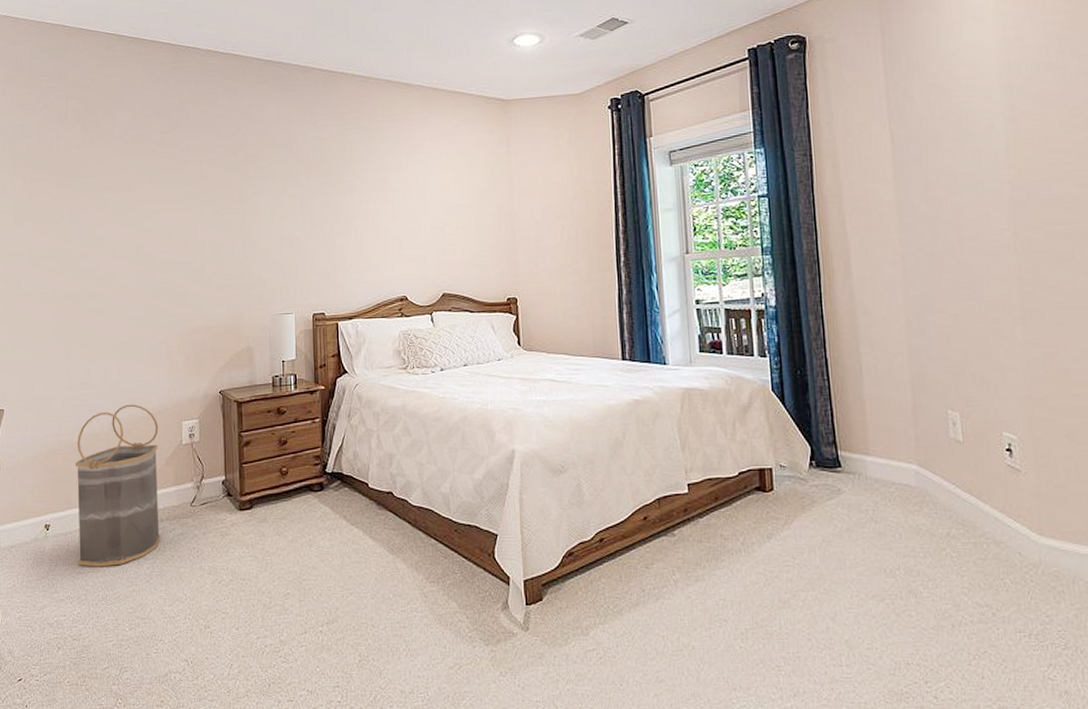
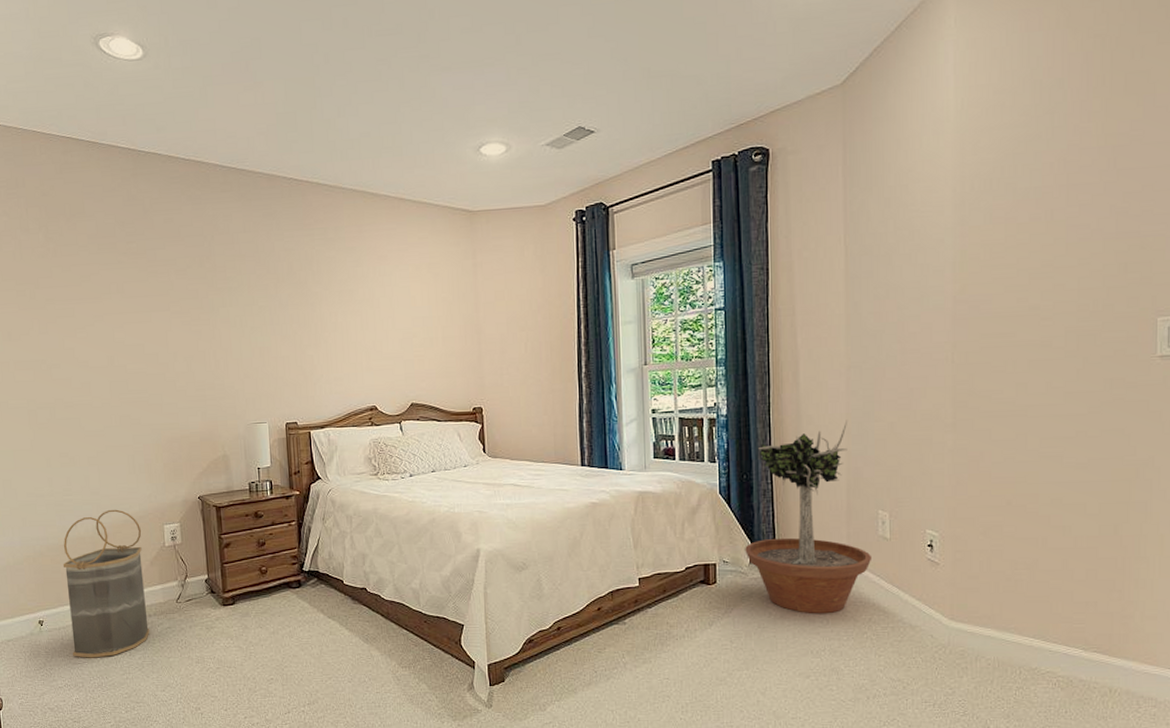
potted tree: none [803,311,945,526] -> present [745,420,873,613]

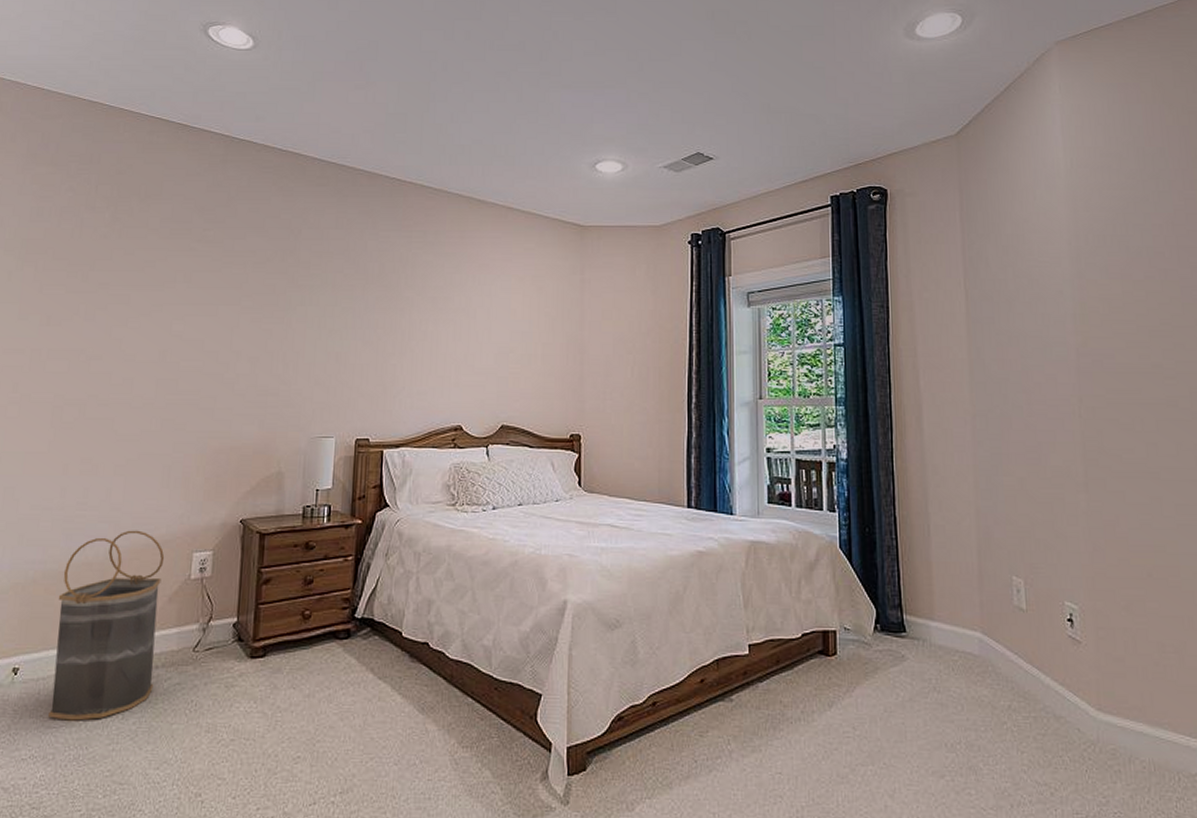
potted tree: present [745,420,873,613] -> none [868,472,1009,697]

